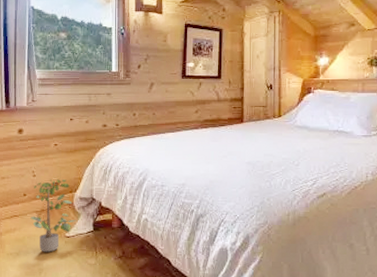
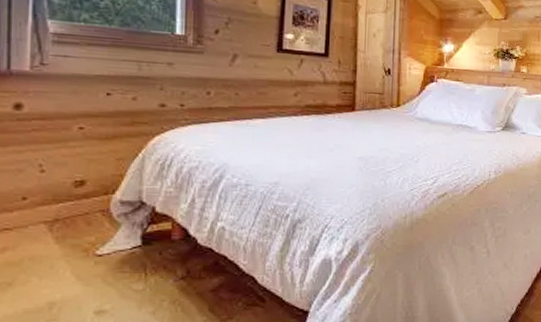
potted plant: present [30,179,78,253] -> none [34,176,117,279]

